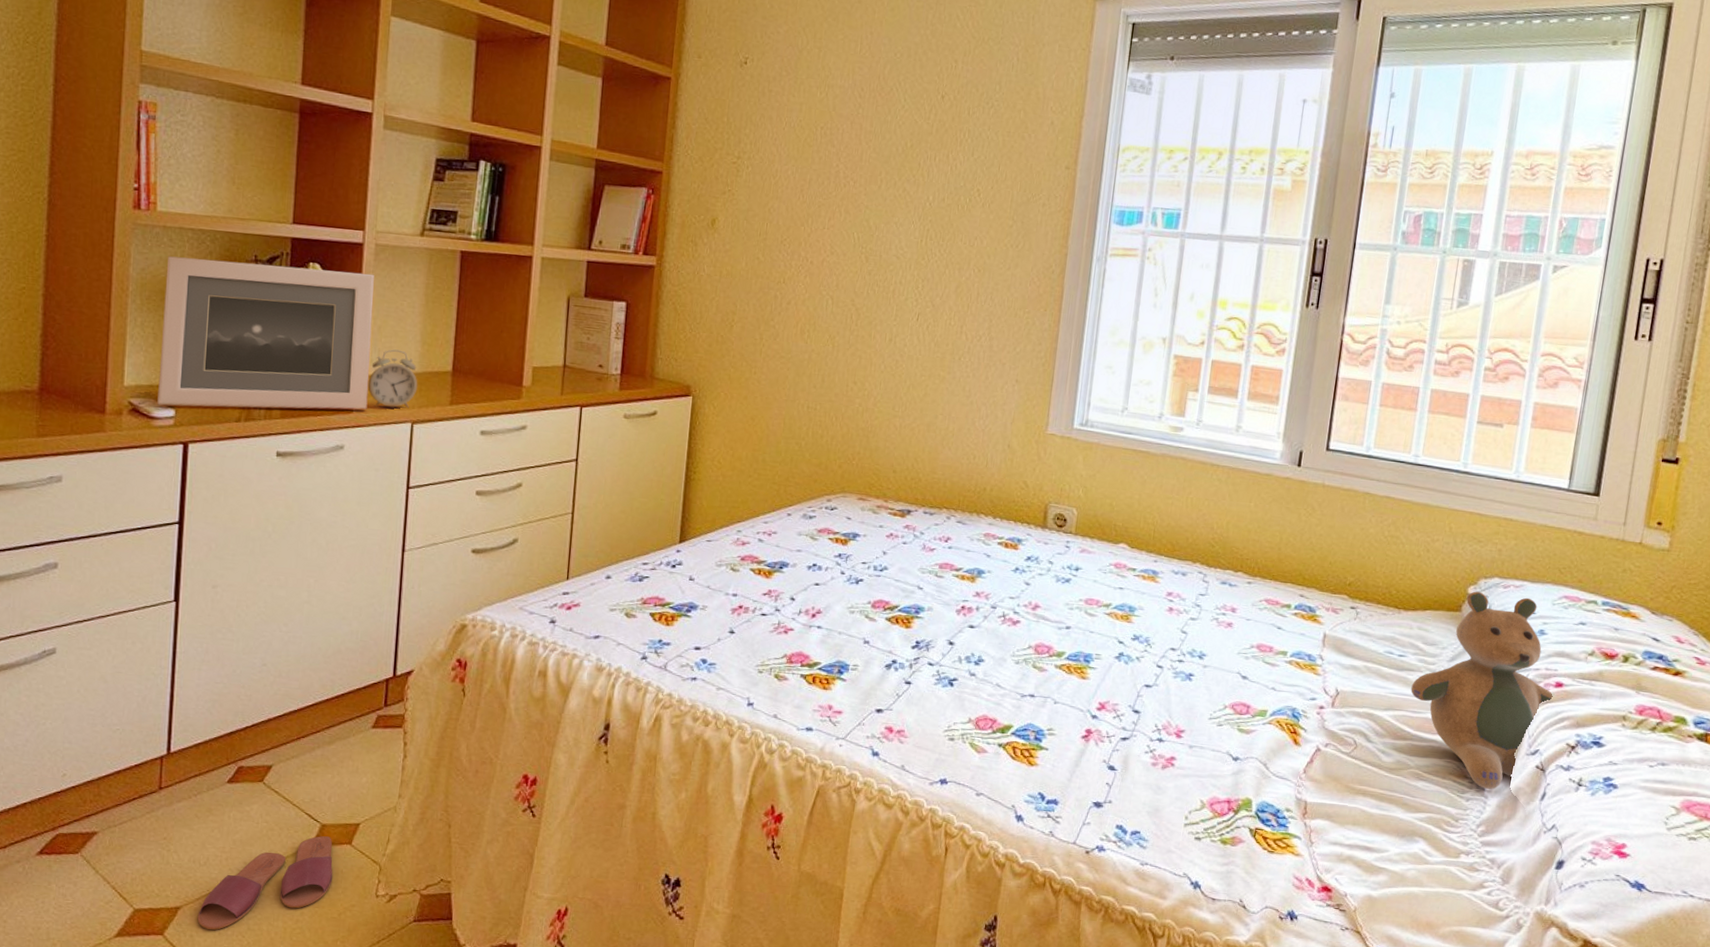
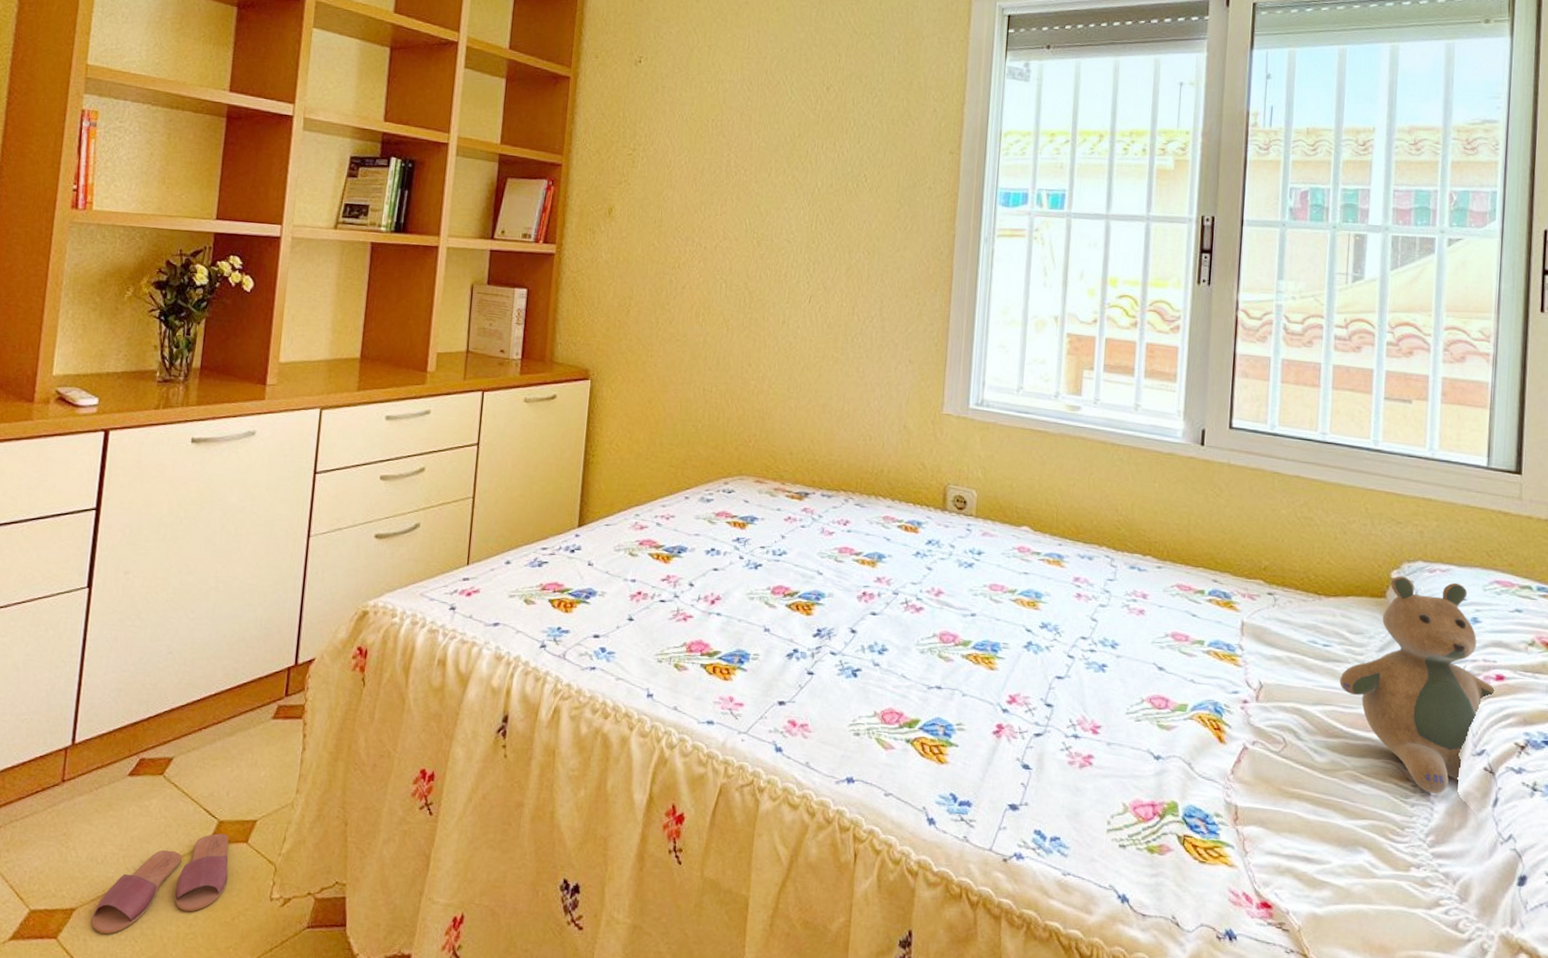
picture frame: present [157,256,374,410] -> none [82,252,290,397]
alarm clock: present [367,349,418,409] -> none [280,337,328,395]

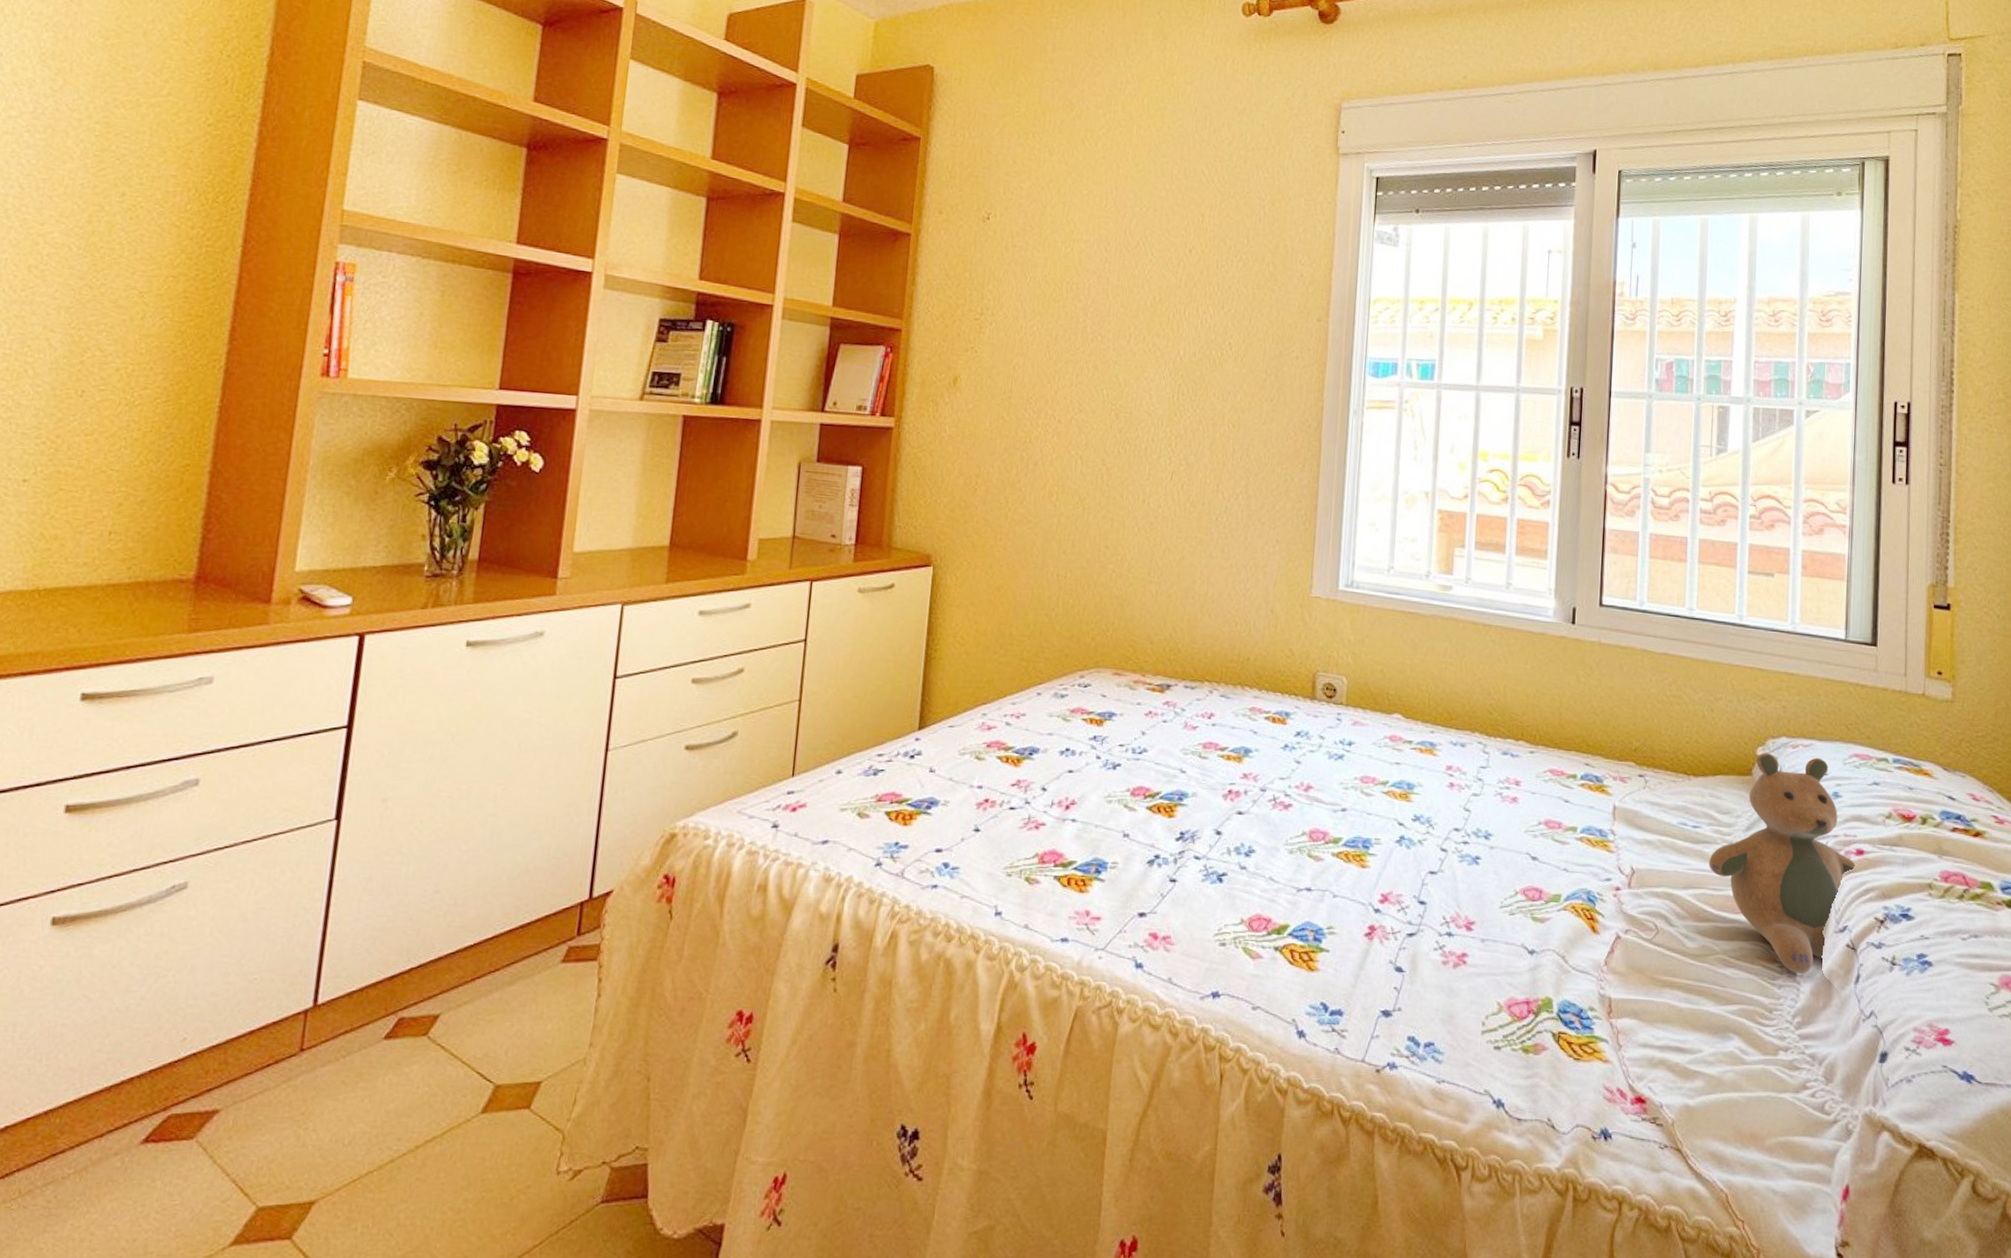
slippers: present [91,833,229,935] -> none [335,1100,507,1230]

